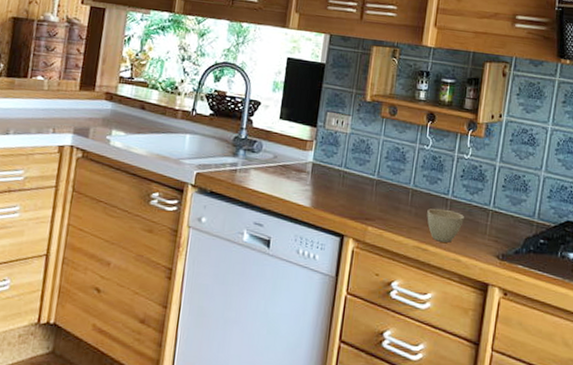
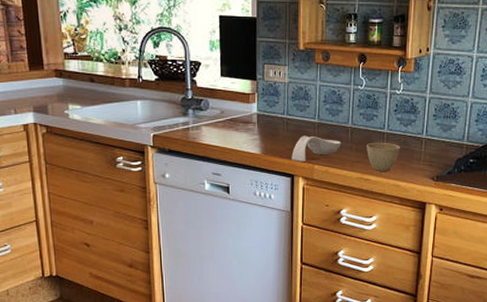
spoon rest: none [343,192,401,221] -> present [291,135,342,162]

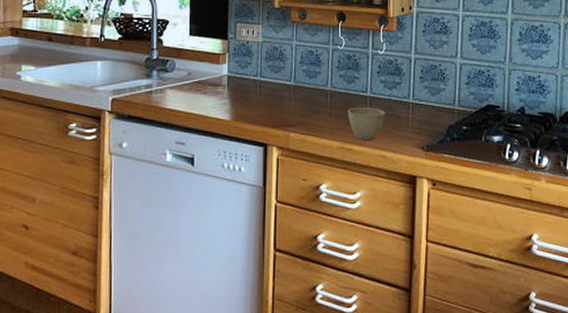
spoon rest: present [291,135,342,162] -> none [264,99,321,129]

